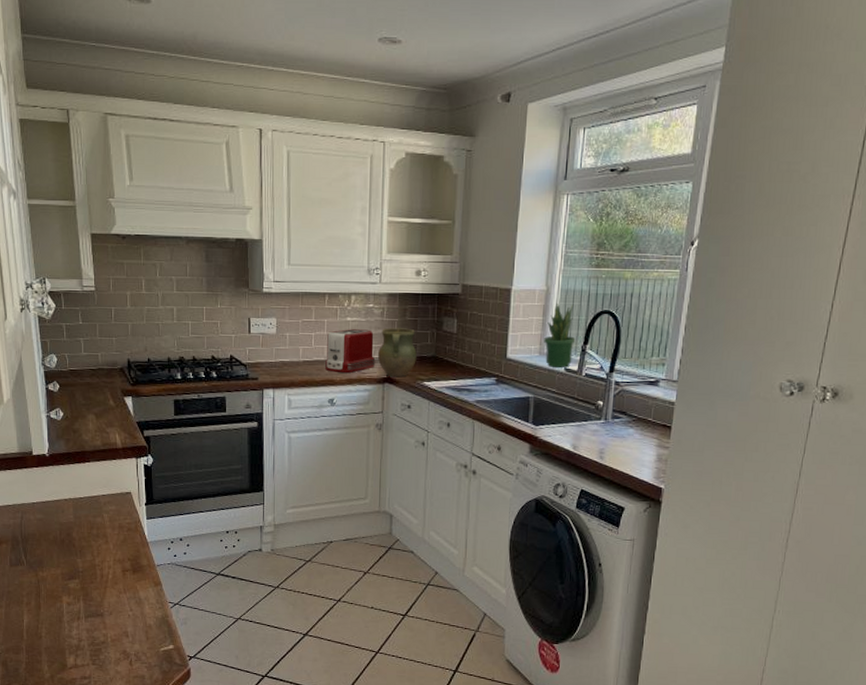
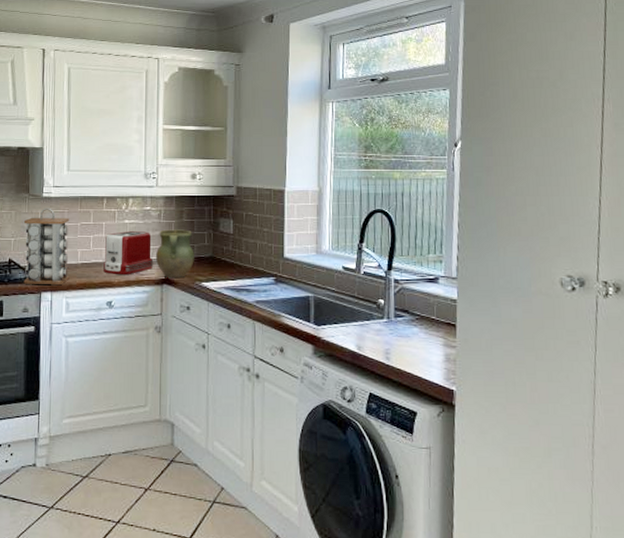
spice rack: none [245,303,291,383] -> present [23,208,70,286]
planter: present [544,304,576,367] -> none [320,204,351,266]

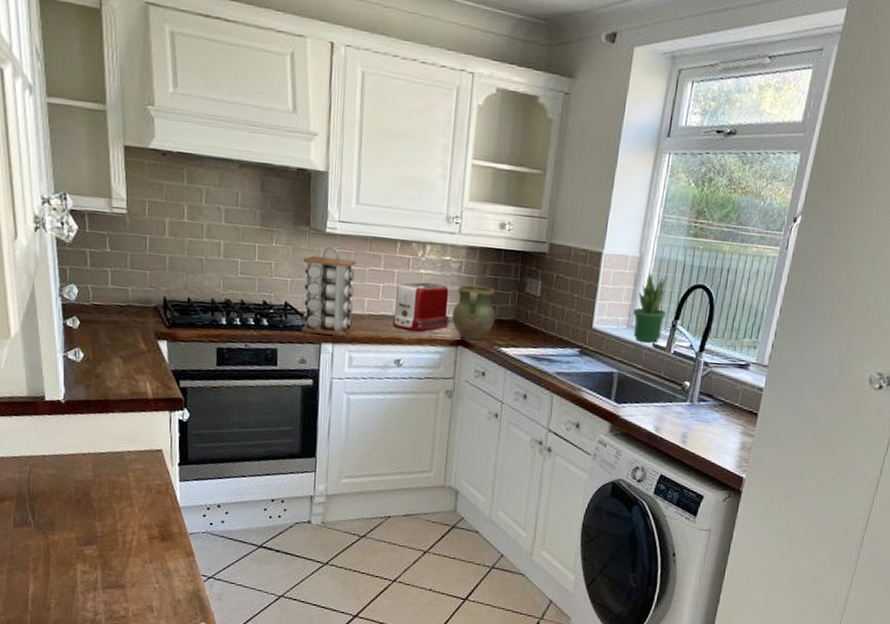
planter: none [320,204,351,266] -> present [633,273,667,343]

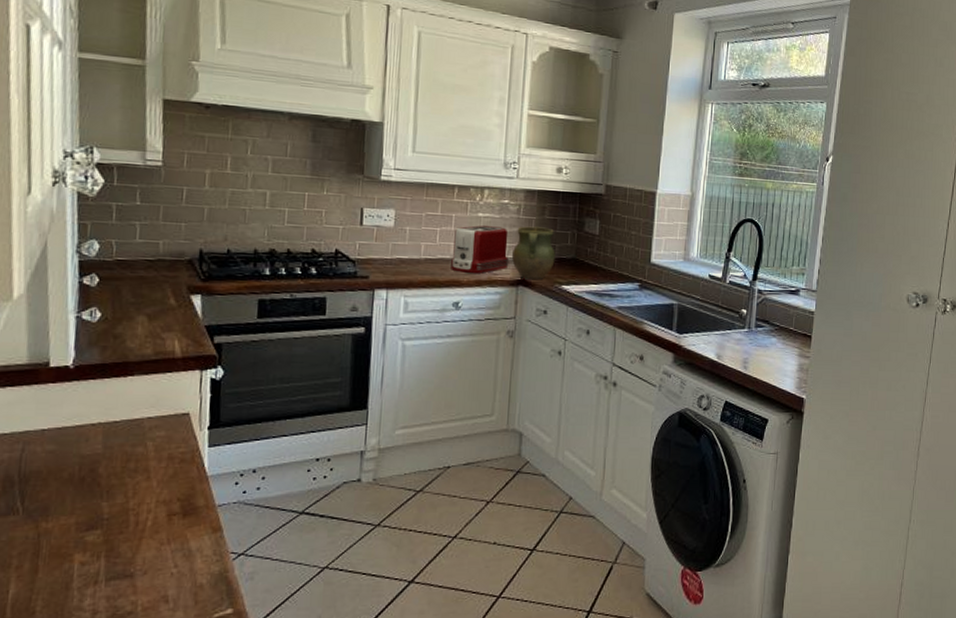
spice rack: present [301,246,357,337] -> none [353,193,413,282]
planter: present [633,273,667,343] -> none [688,210,720,274]

